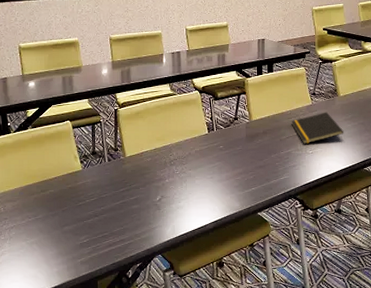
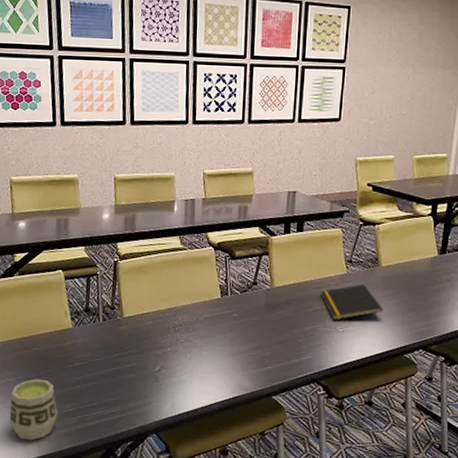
cup: none [32,216,74,271] -> present [10,378,57,441]

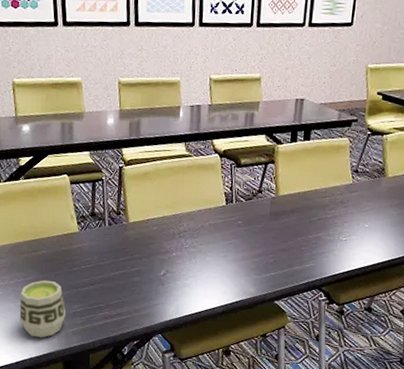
notepad: present [320,284,383,320] -> none [325,194,387,229]

